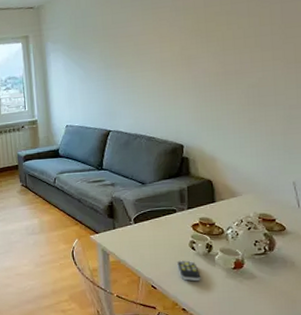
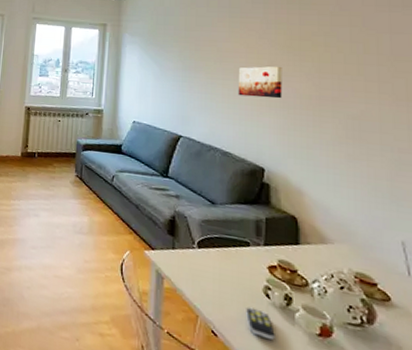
wall art: none [154,50,194,84] -> present [238,66,282,99]

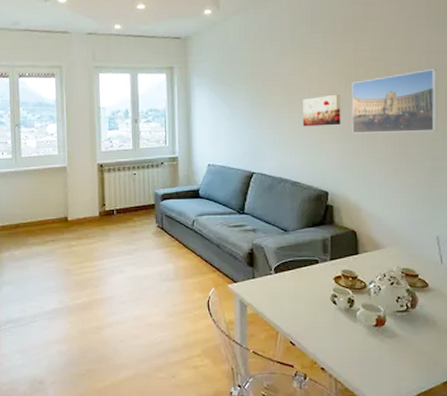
remote control: present [246,307,275,340] -> none [318,315,341,339]
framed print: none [295,50,403,119] -> present [351,69,438,134]

